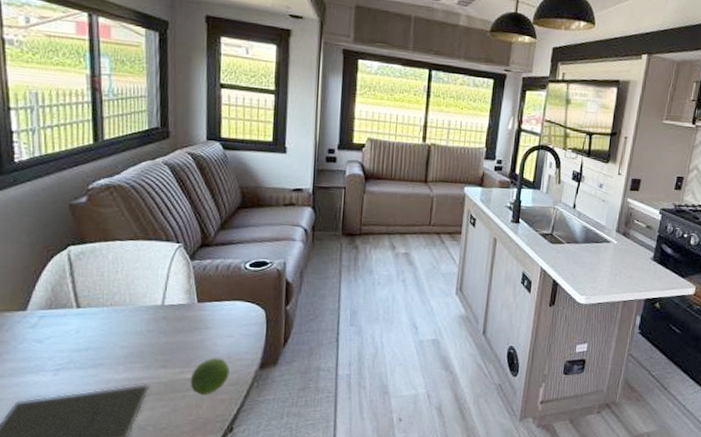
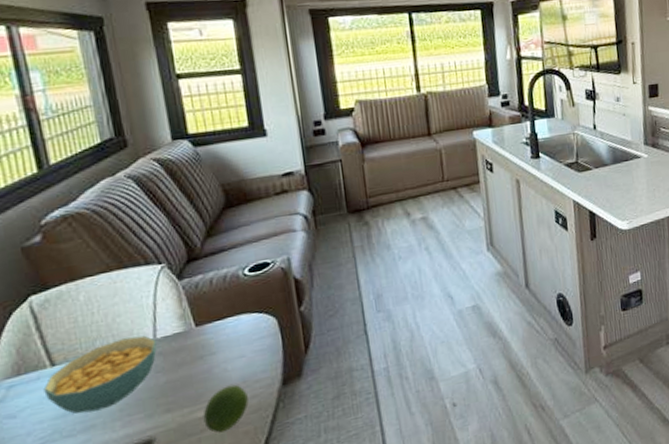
cereal bowl: none [67,298,165,353] -> present [43,335,157,414]

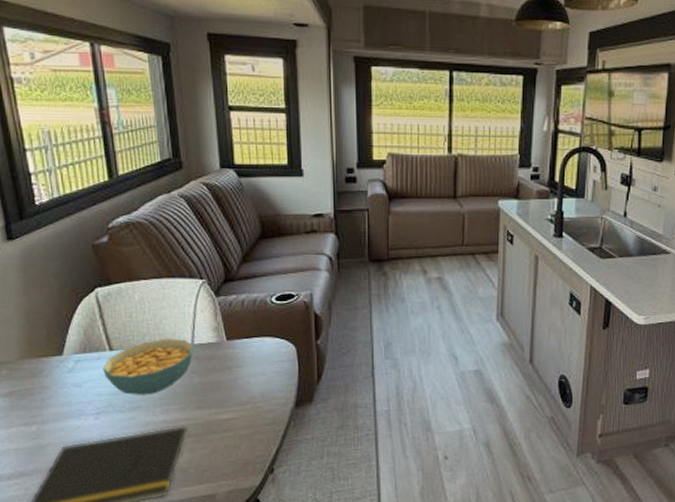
fruit: present [203,384,249,433] -> none [226,397,265,436]

